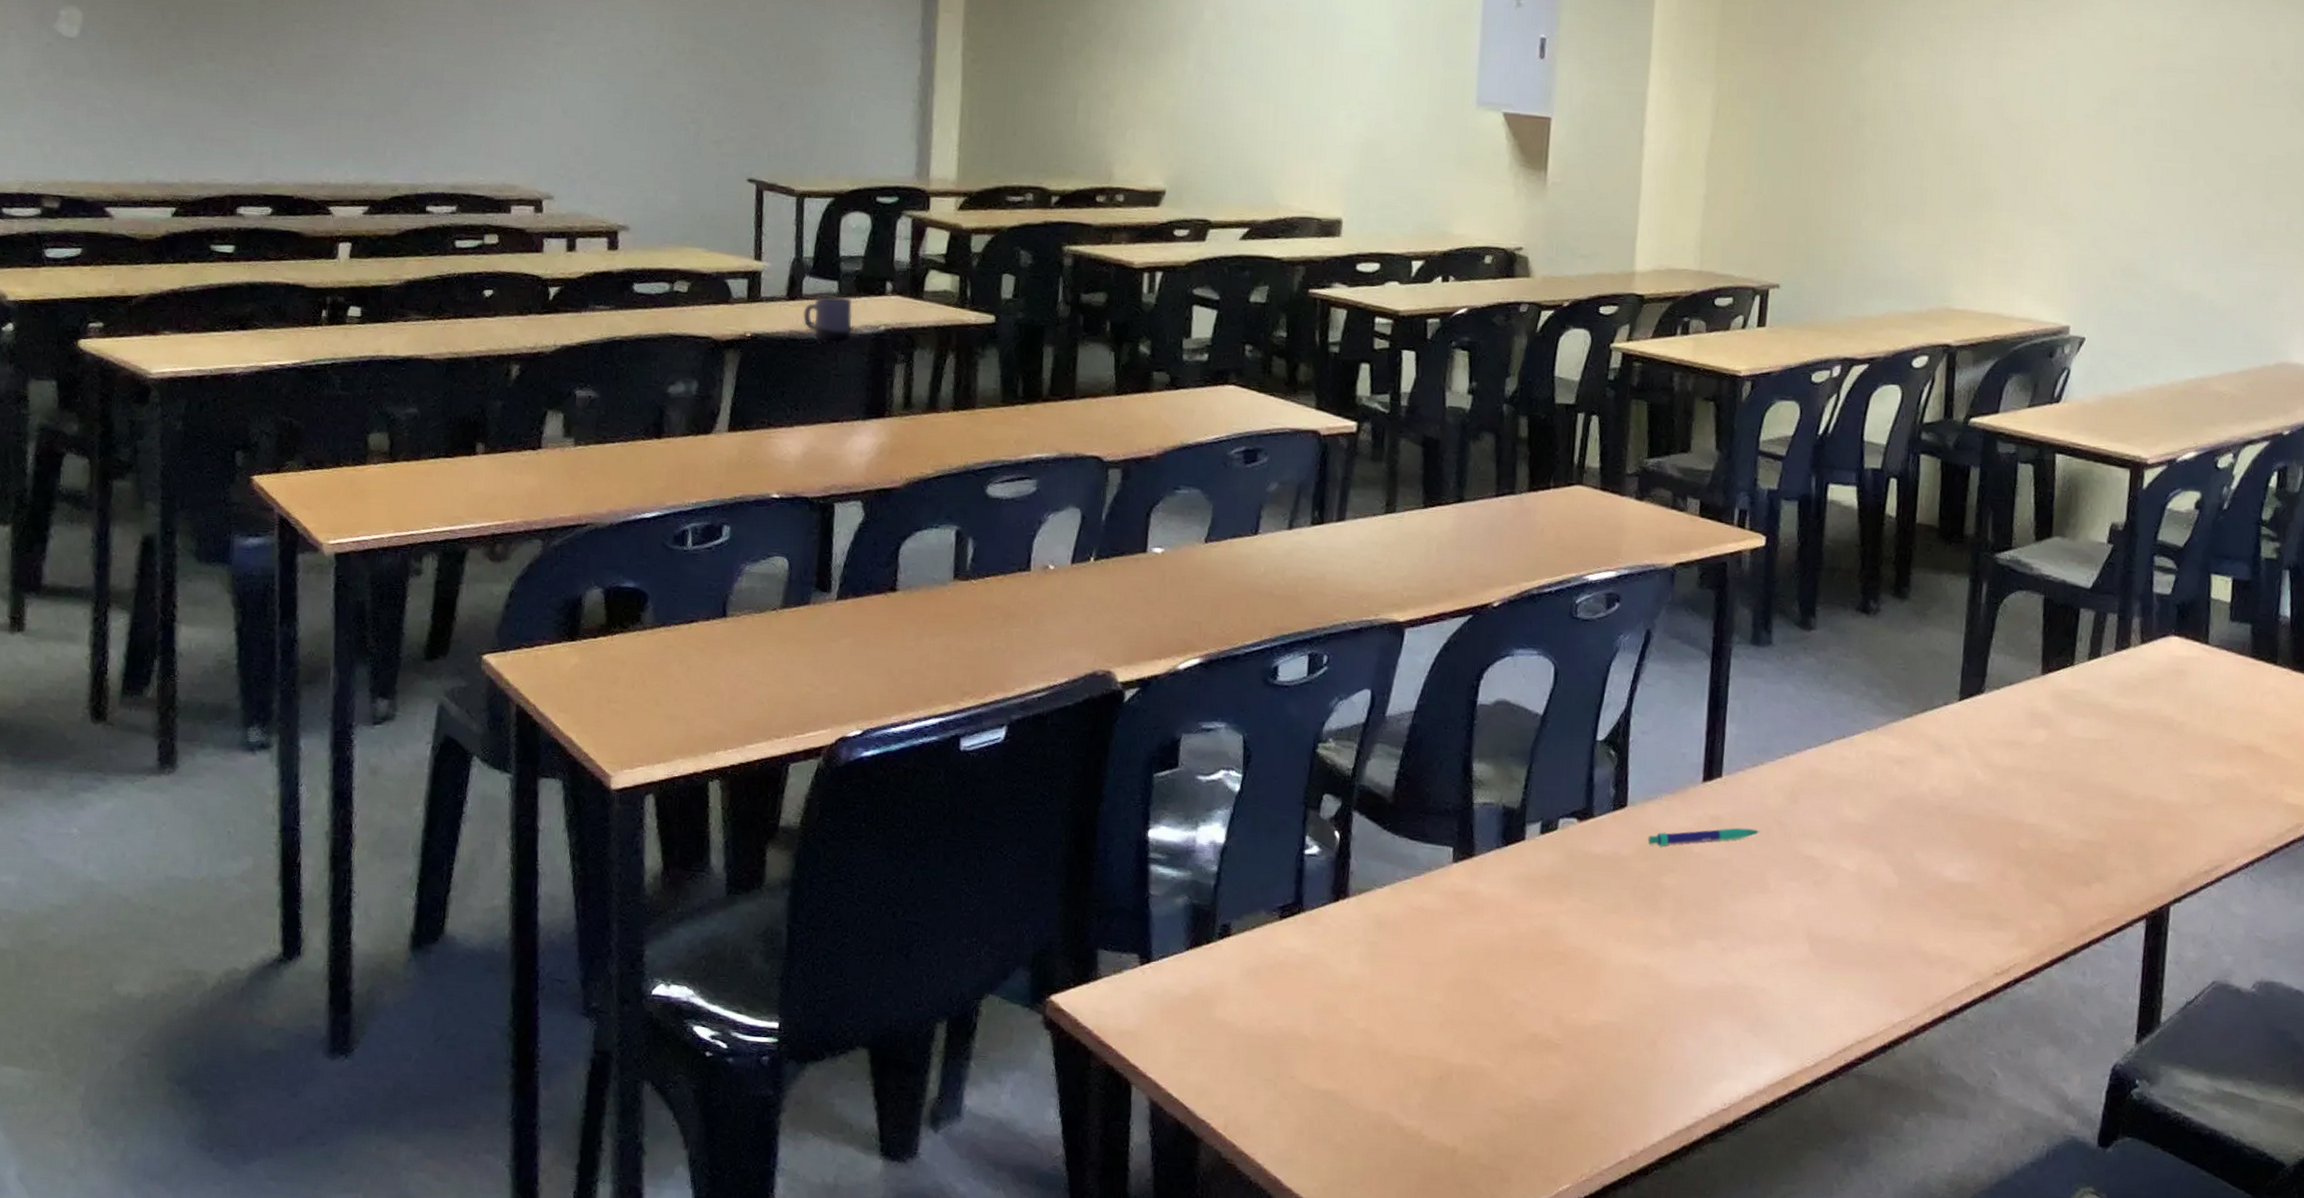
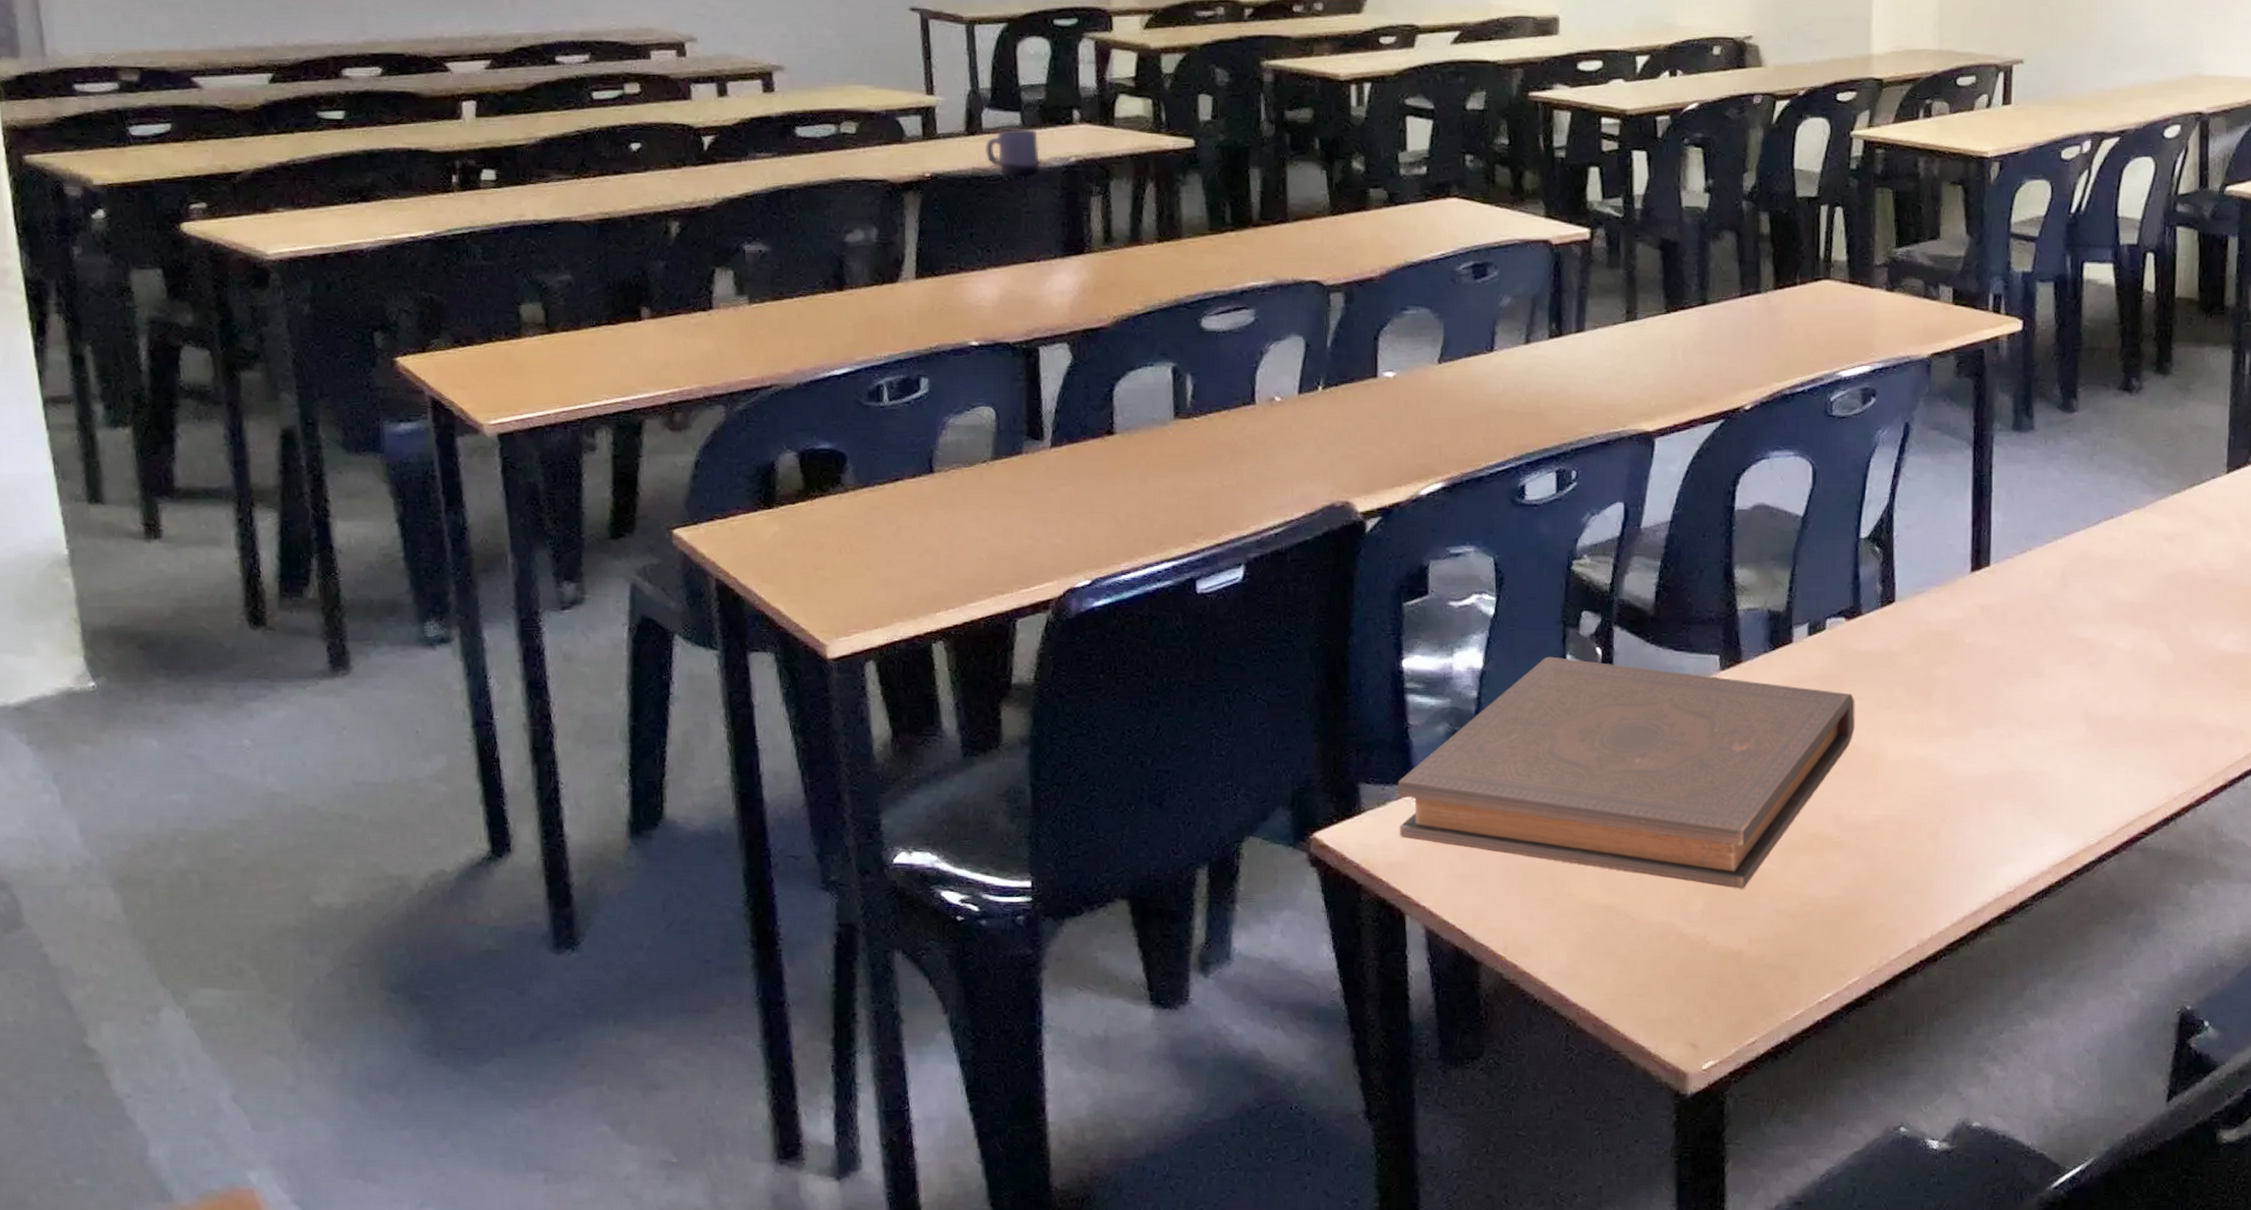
book: none [1133,836,1582,1085] -> present [1397,656,1855,889]
pen: present [1648,828,1761,846] -> none [1918,615,2032,639]

